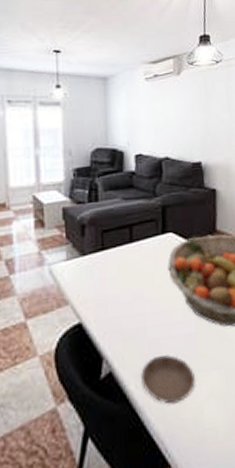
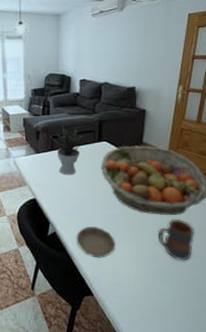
potted plant: none [100,214,144,284] -> present [50,125,84,175]

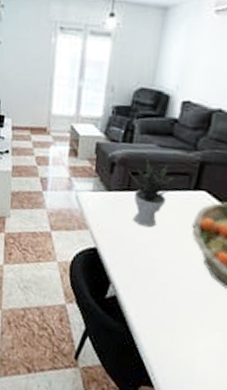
saucer: present [76,227,116,258] -> none [142,298,196,344]

